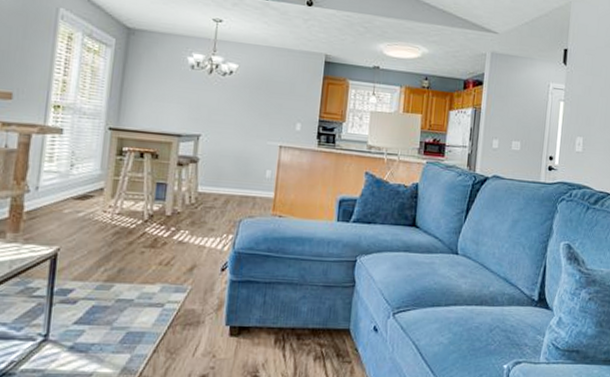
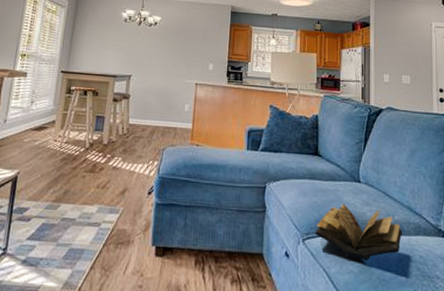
book: none [407,276,496,333] -> present [316,203,402,261]

